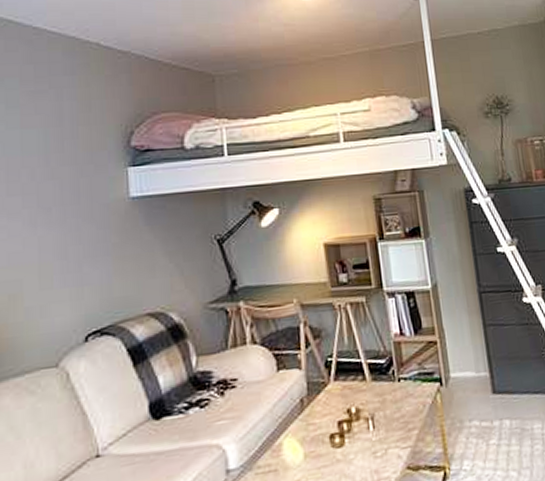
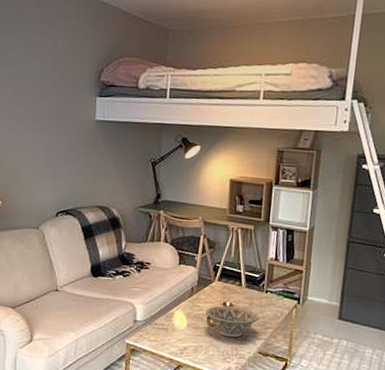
decorative bowl: none [325,409,398,458] -> present [205,305,260,338]

